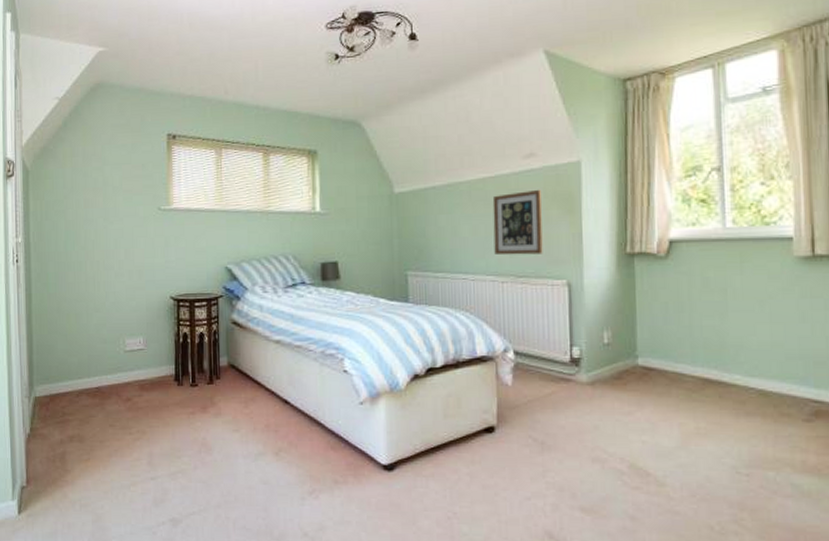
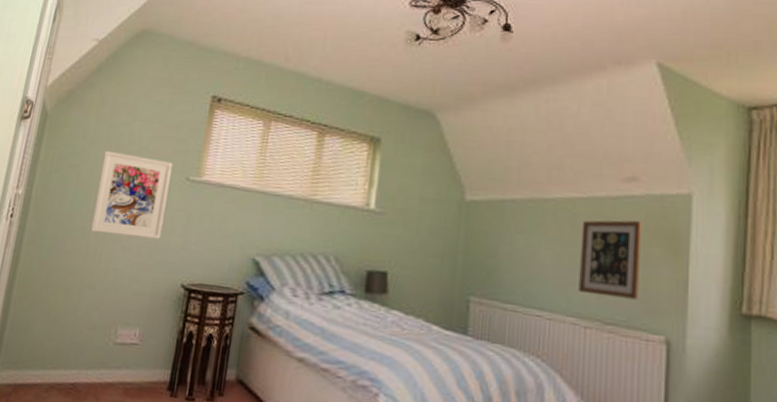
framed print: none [84,194,146,265] -> present [90,150,173,240]

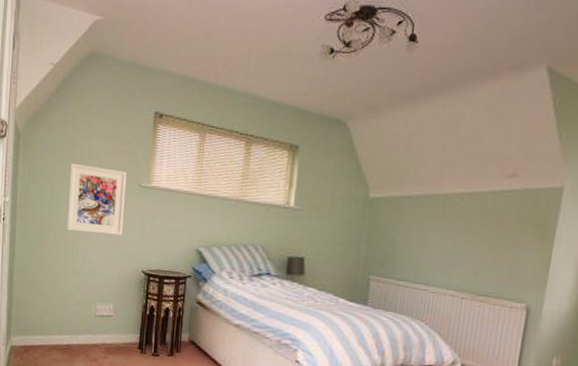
wall art: present [578,220,643,300] -> none [459,211,518,276]

